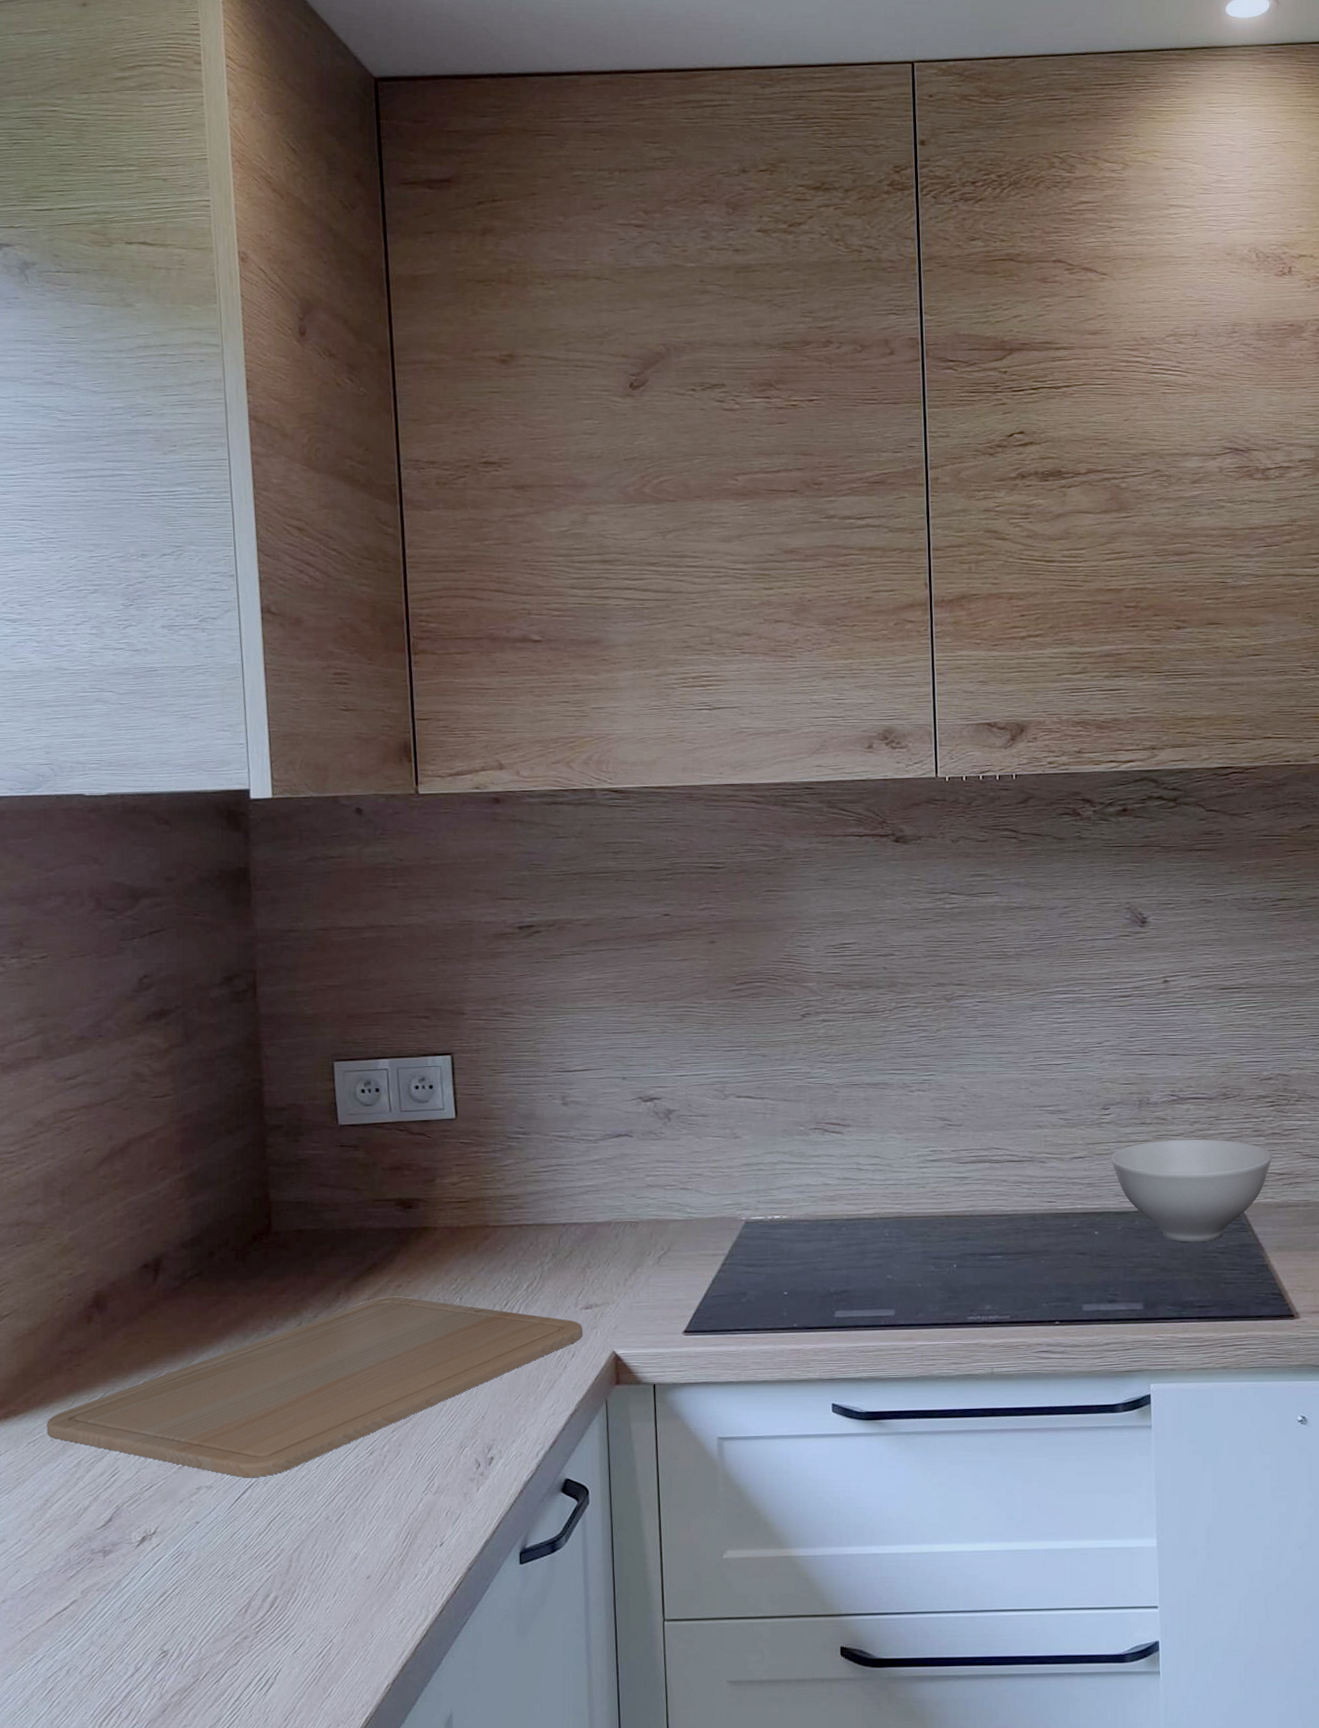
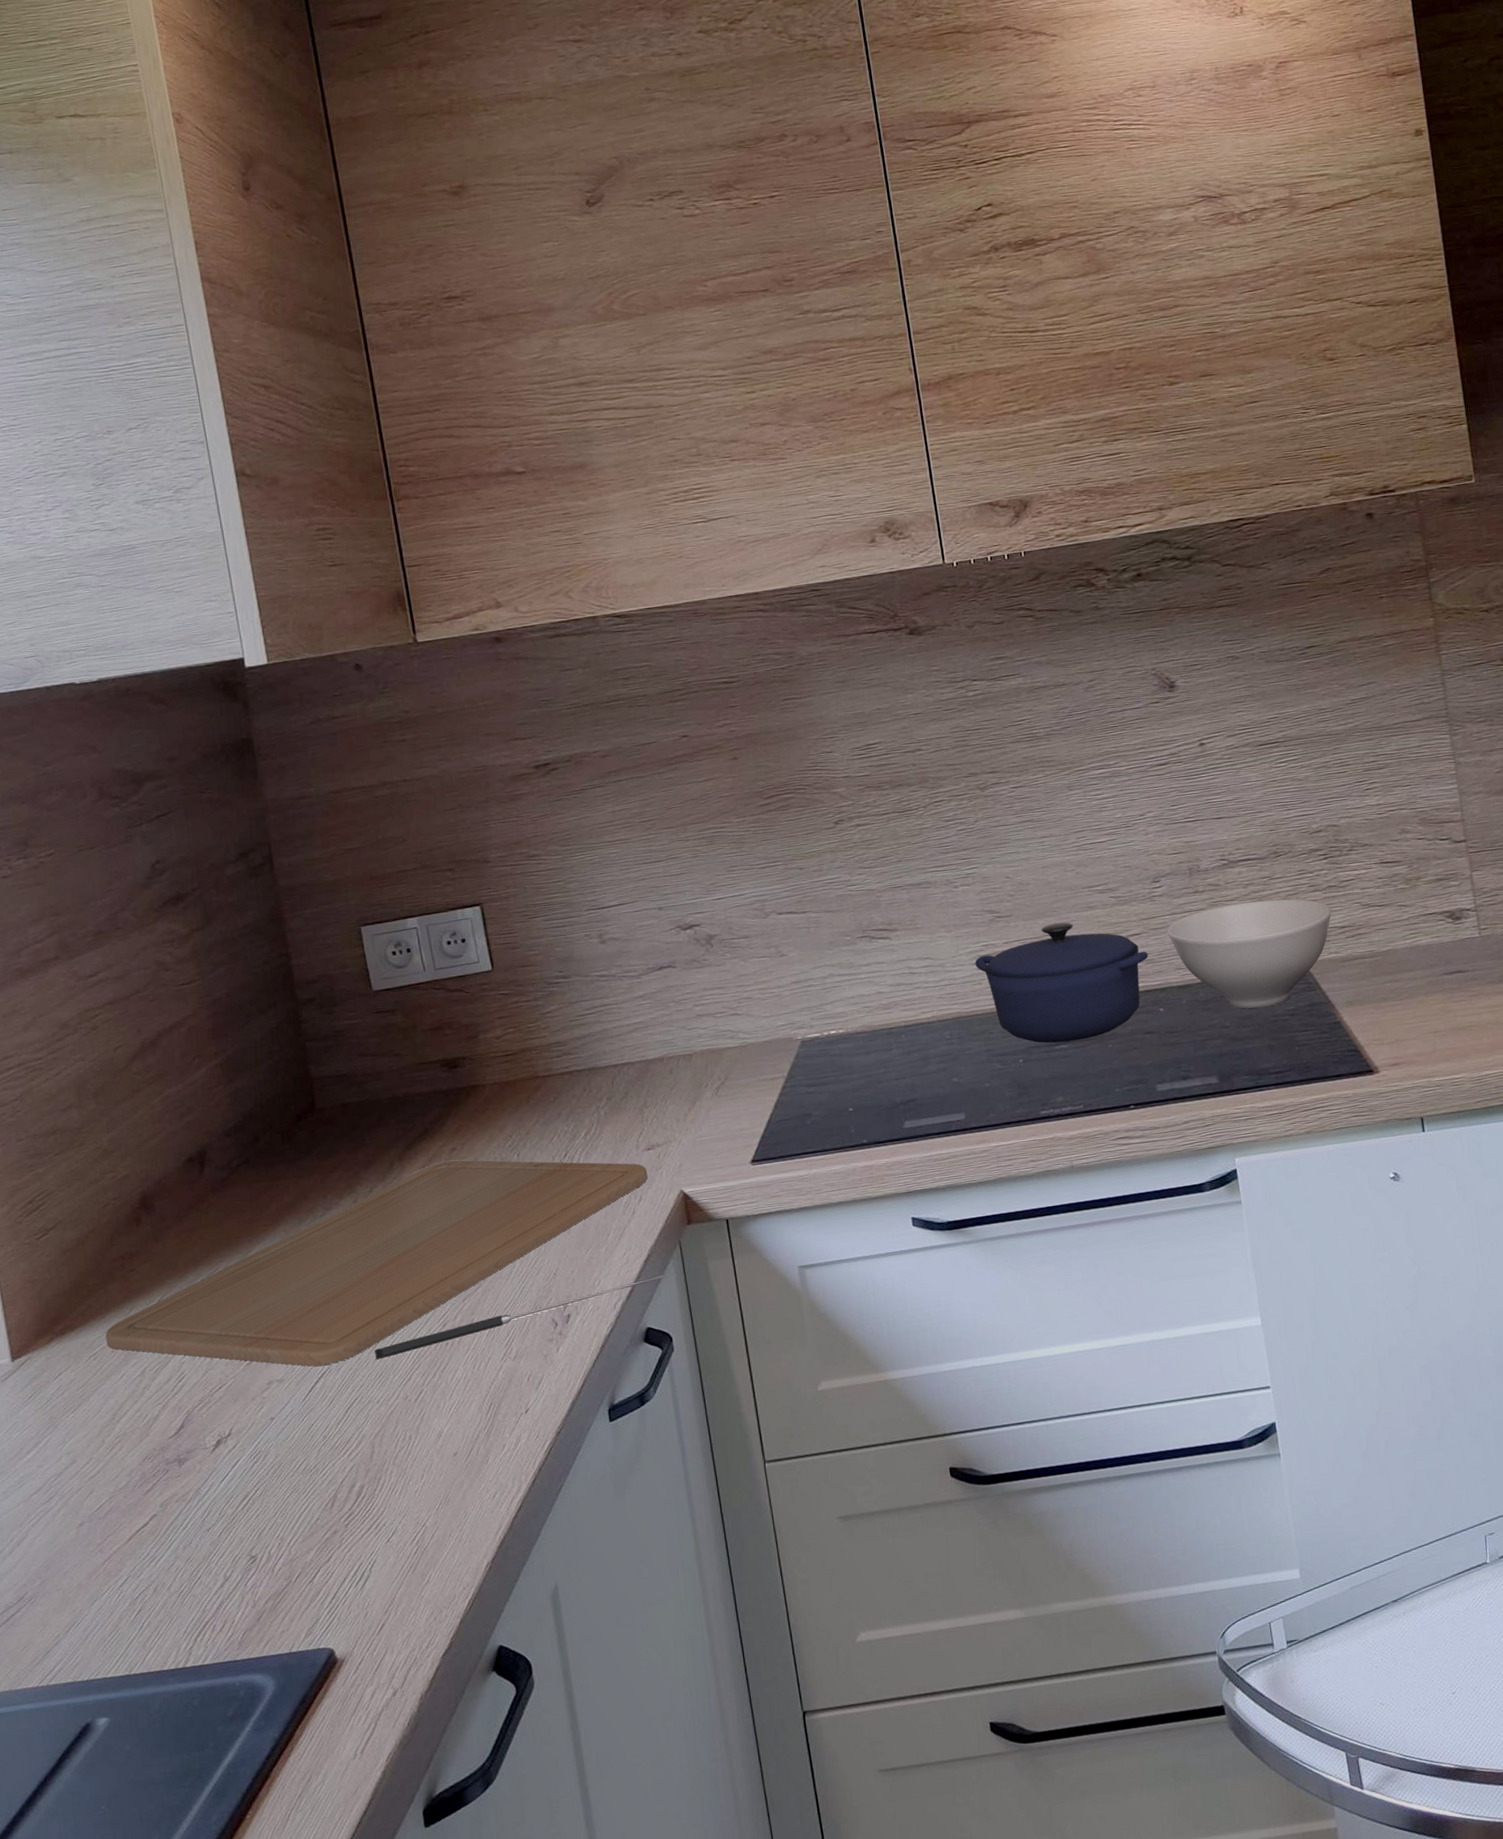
kitchen knife: none [301,1429,597,1479] -> present [374,1273,674,1360]
cooking pot: none [921,1137,1090,1253] -> present [975,922,1149,1043]

